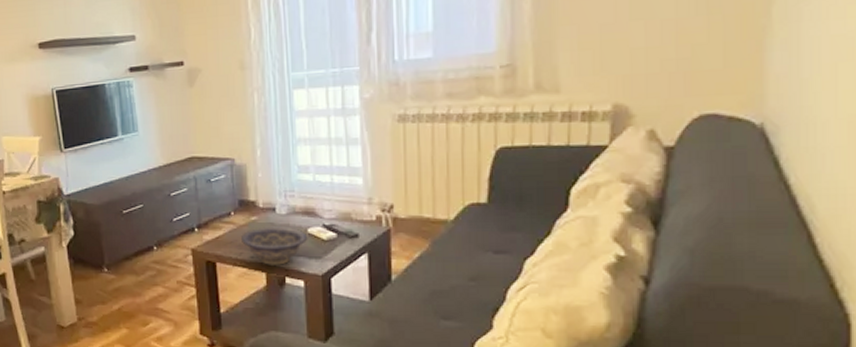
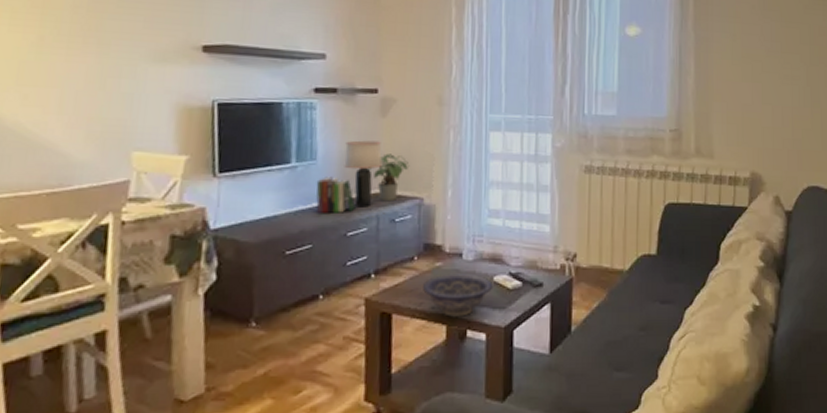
books: none [140,145,175,177] -> present [316,176,356,213]
table lamp: none [161,109,195,171] -> present [344,140,383,208]
potted plant: none [182,120,219,164] -> present [368,153,410,202]

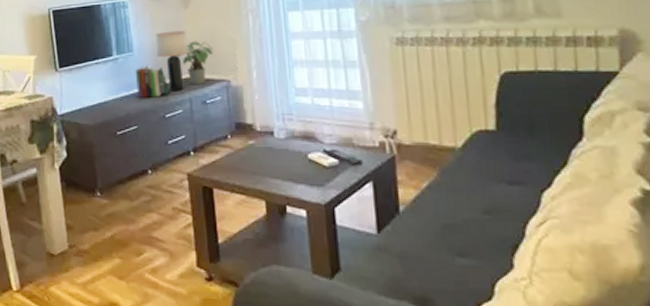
decorative bowl: present [423,274,494,317] -> none [239,151,309,193]

